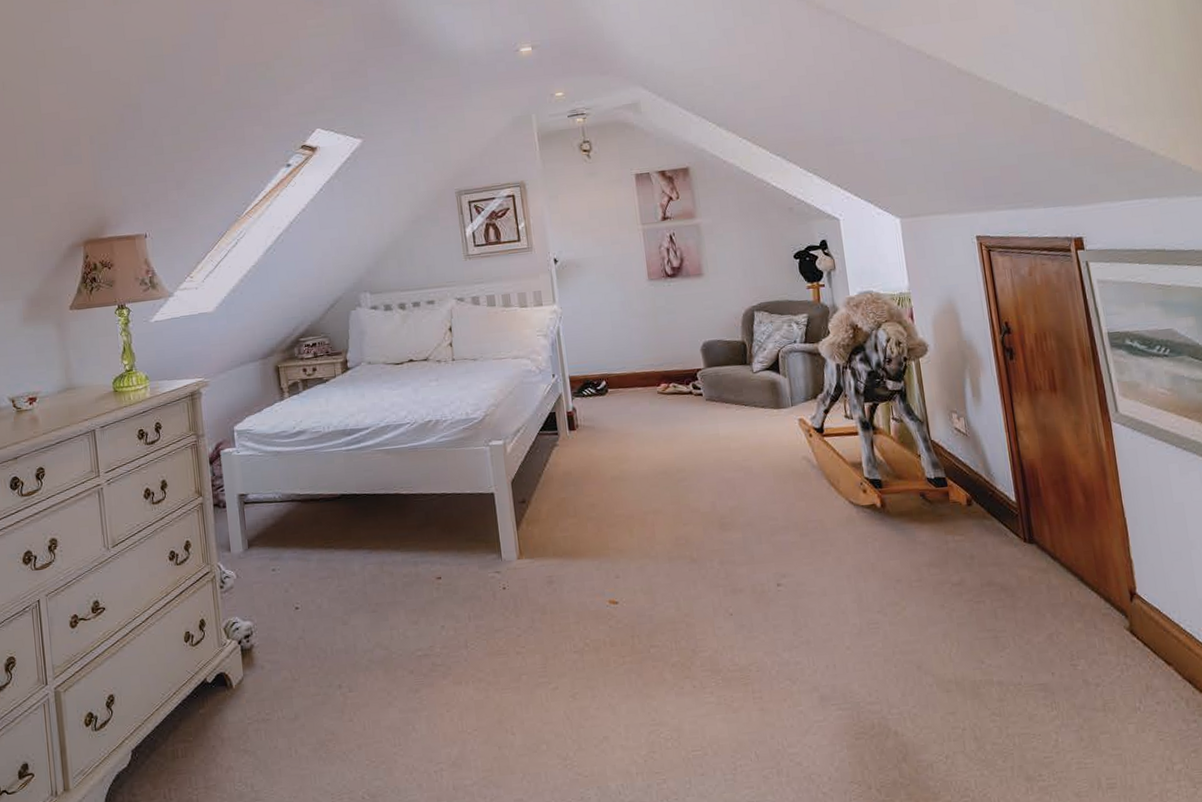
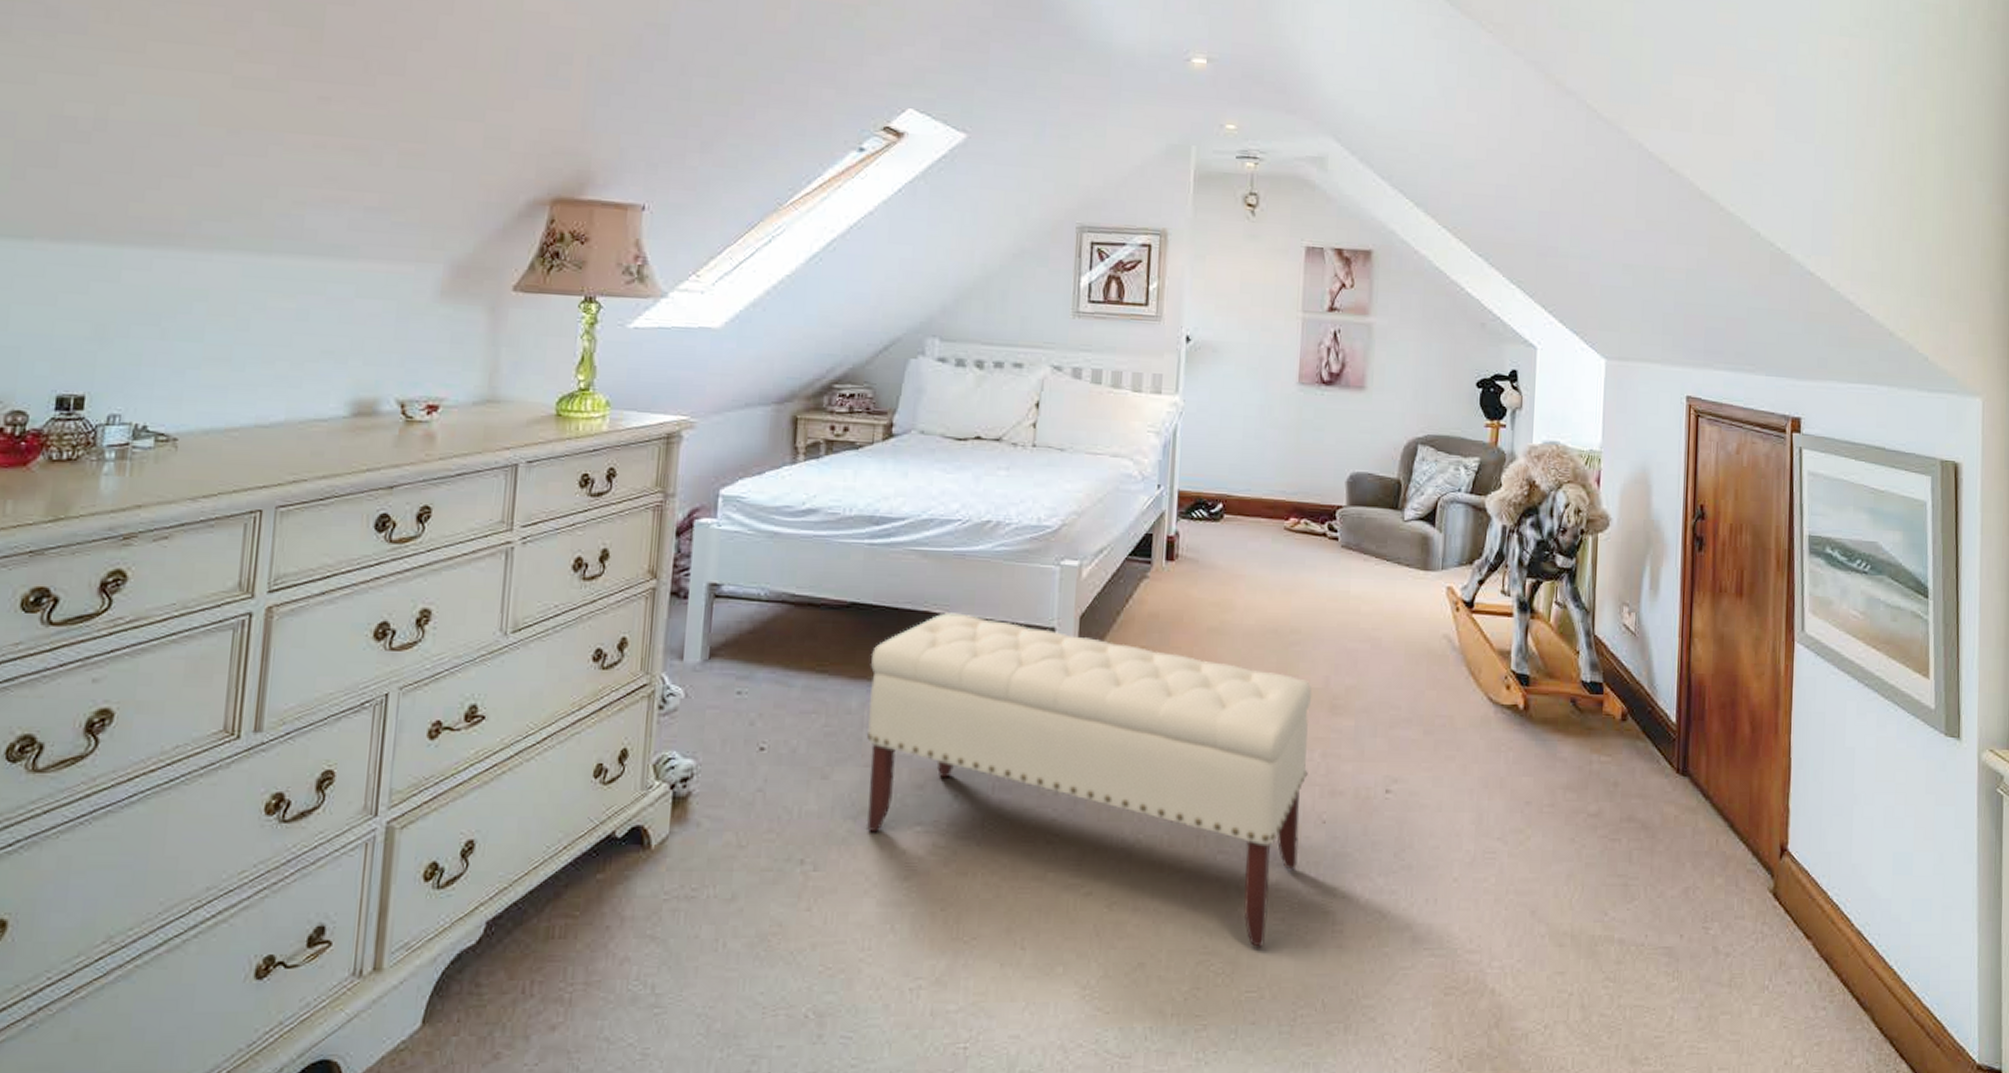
bench: none [362,491,716,716] -> present [866,613,1313,947]

